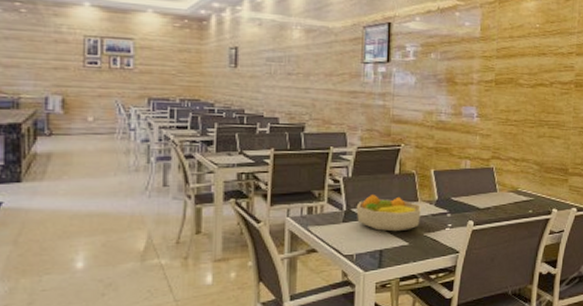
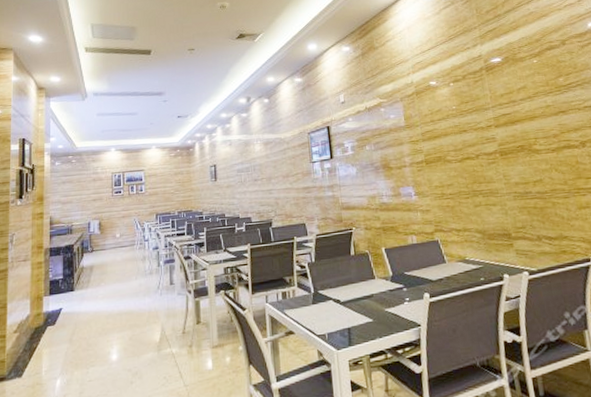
fruit bowl: present [356,194,422,232] -> none [322,275,380,310]

